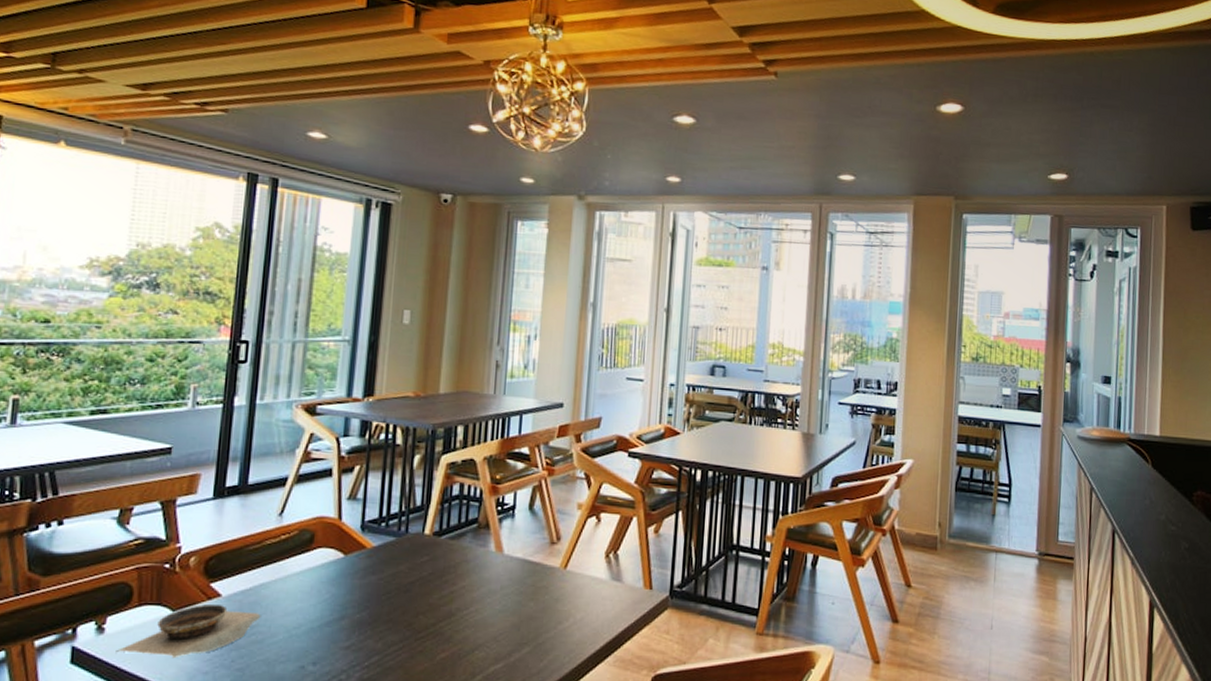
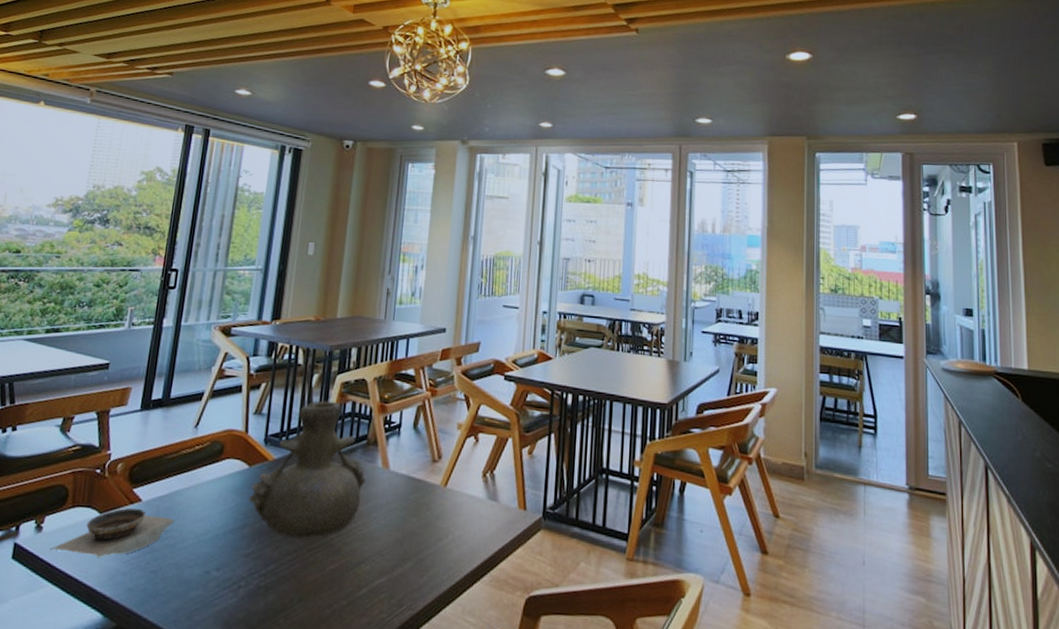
vase: none [345,483,479,628] -> present [248,400,367,539]

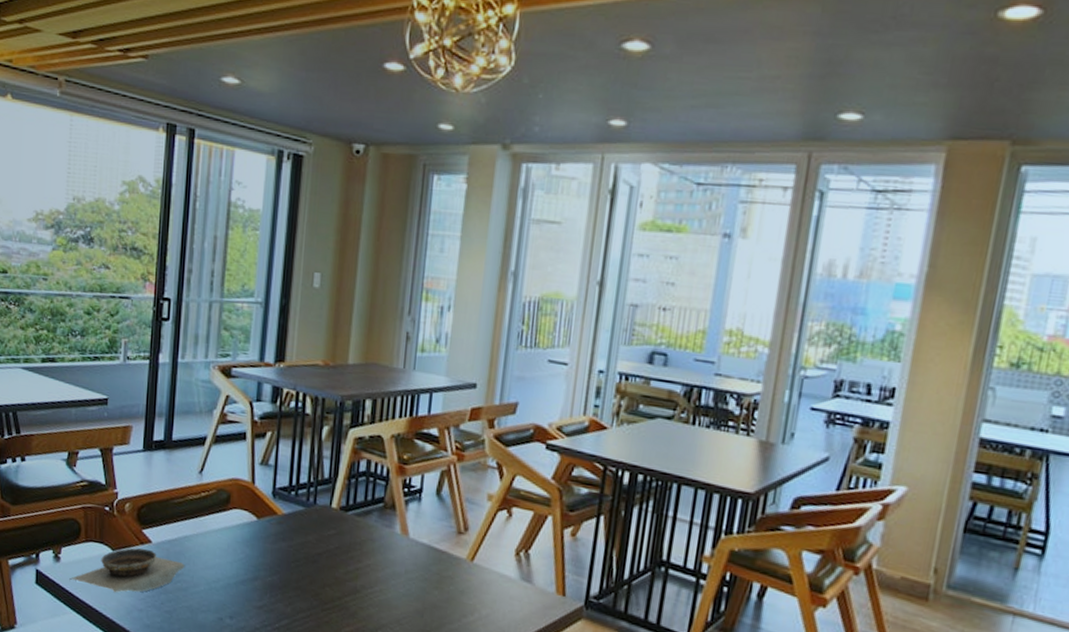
vase: present [248,400,367,539] -> none [258,456,384,599]

